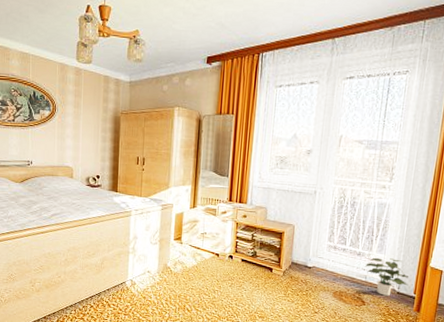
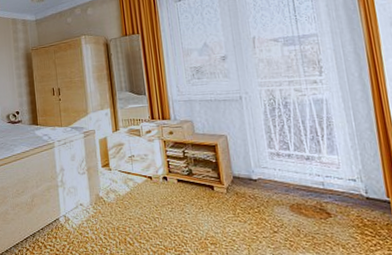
potted plant: present [365,257,408,296] -> none [319,159,377,204]

